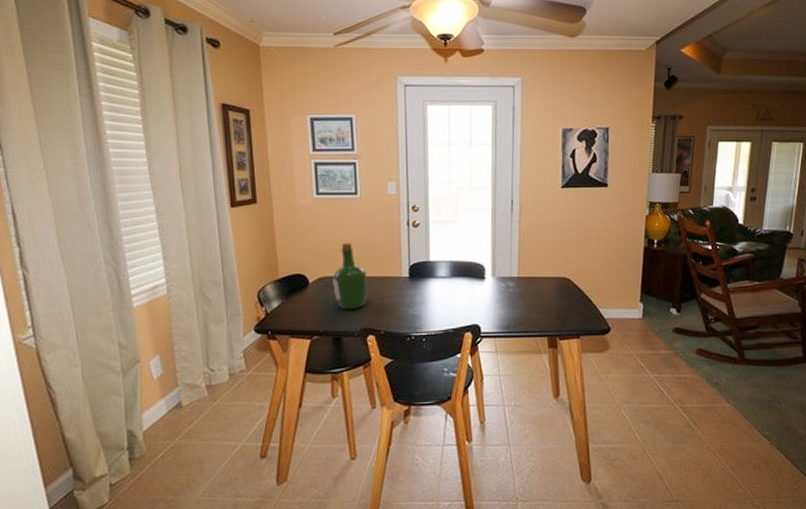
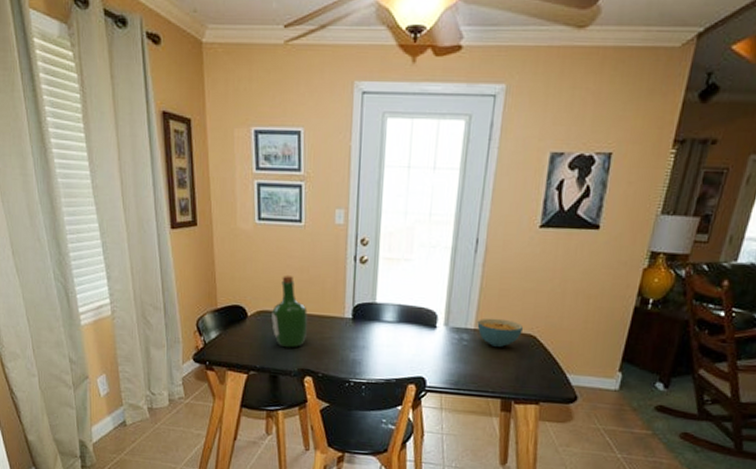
cereal bowl: none [520,266,559,291] -> present [477,318,524,347]

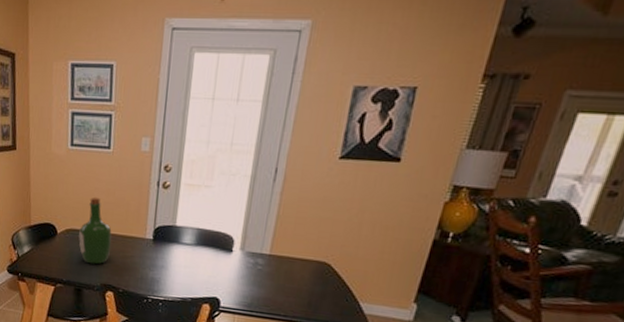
cereal bowl: present [477,318,524,347] -> none [272,244,319,273]

